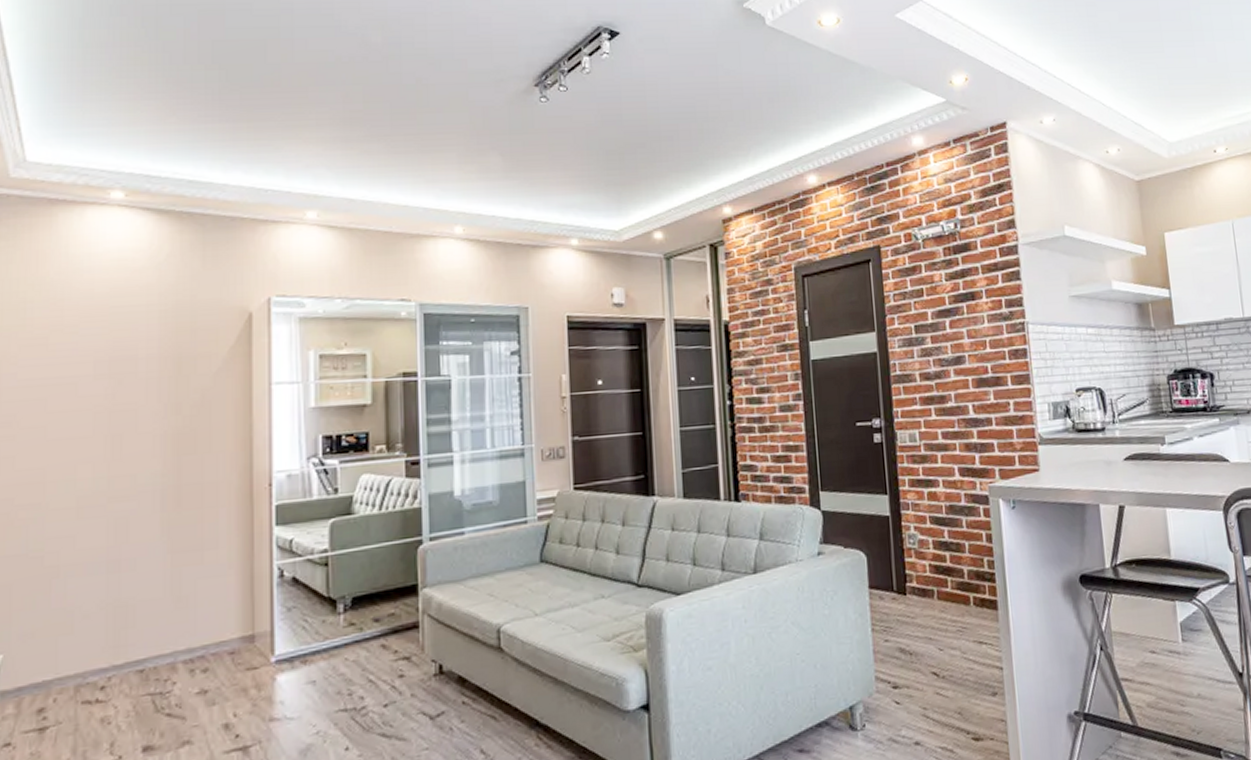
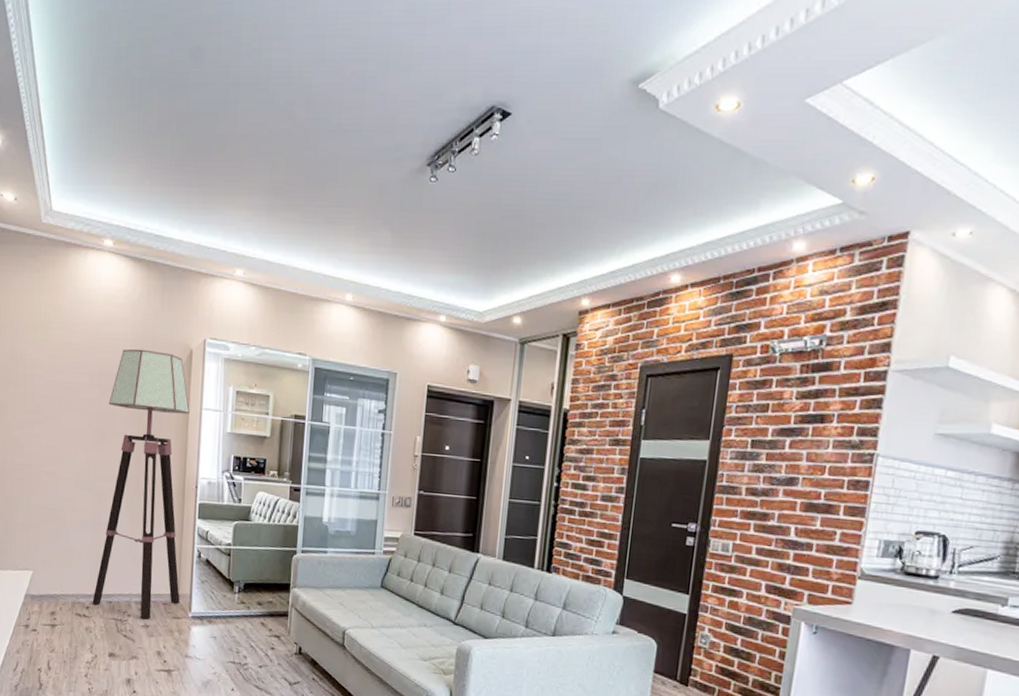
floor lamp: none [110,320,255,684] -> present [92,349,190,619]

